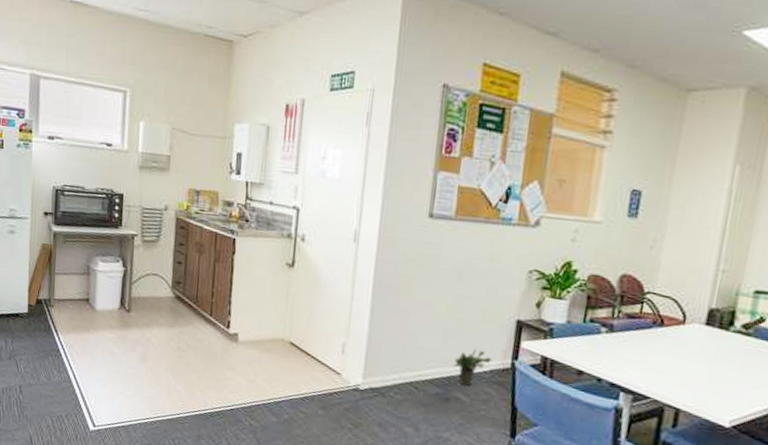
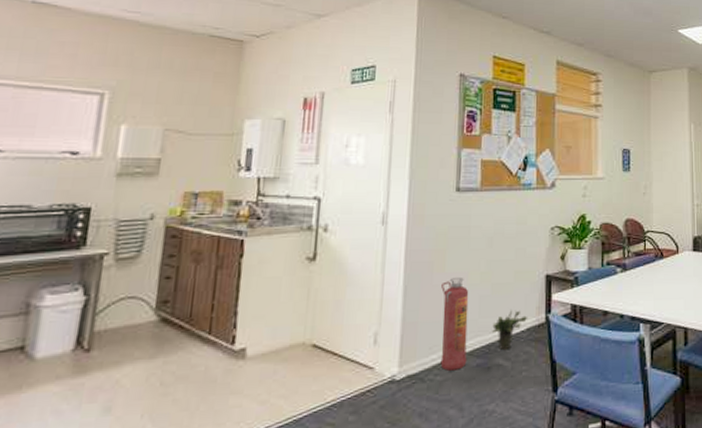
fire extinguisher: none [401,305,434,394] -> present [440,278,469,371]

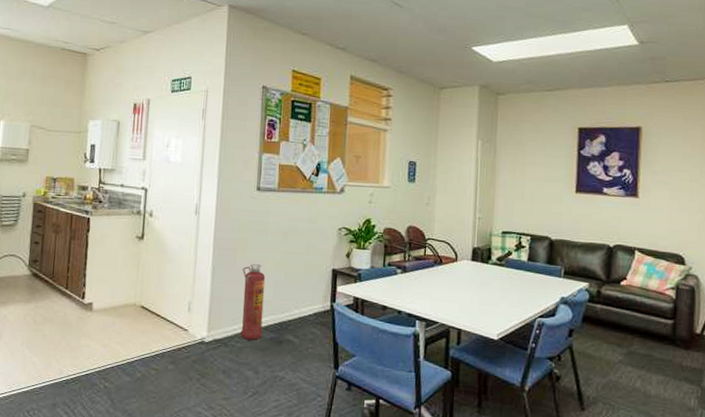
potted plant: present [492,310,527,351] -> none [284,296,314,329]

